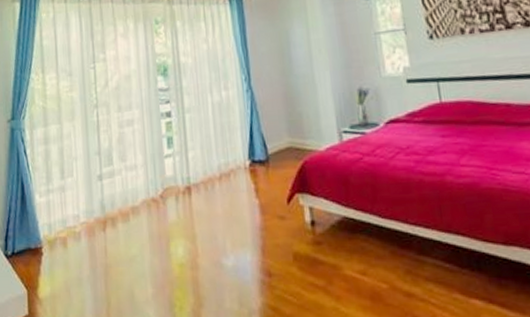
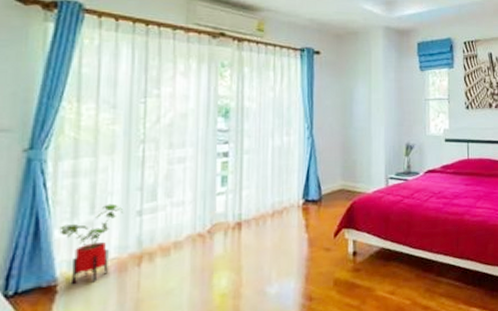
house plant: none [39,168,87,247] -> present [59,203,124,284]

